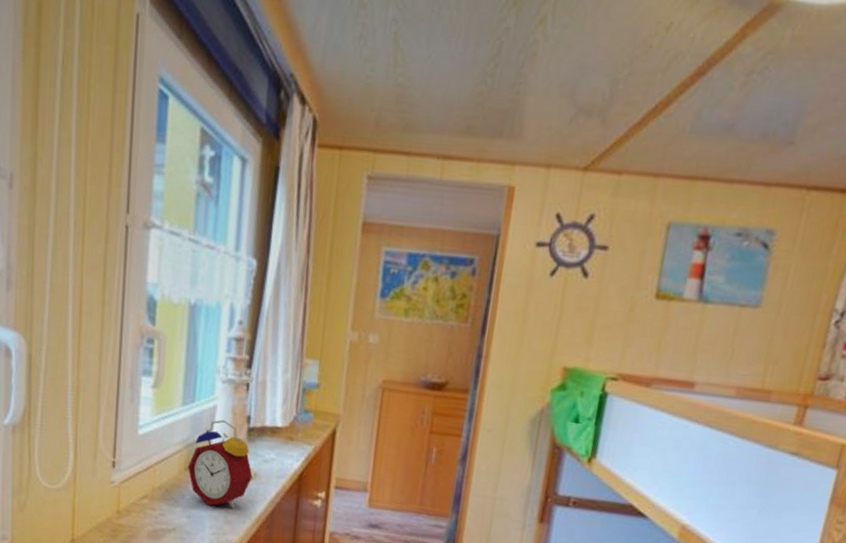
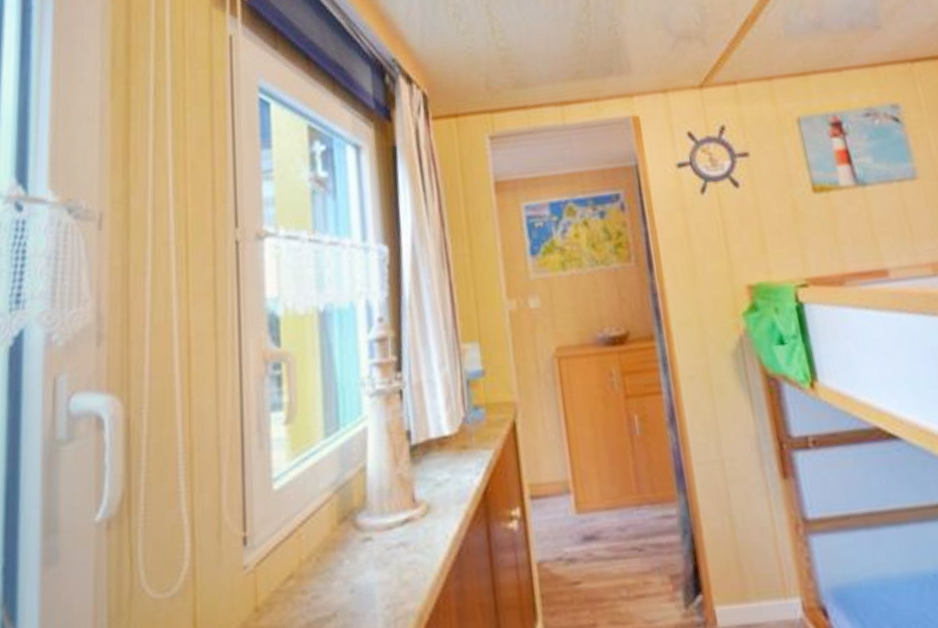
alarm clock: present [188,419,253,509] -> none [342,443,426,568]

